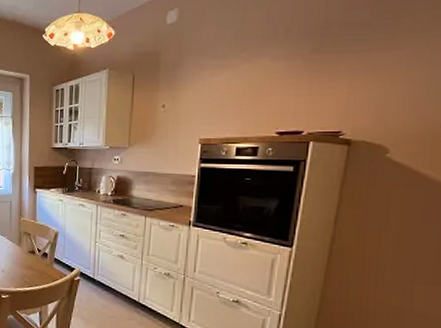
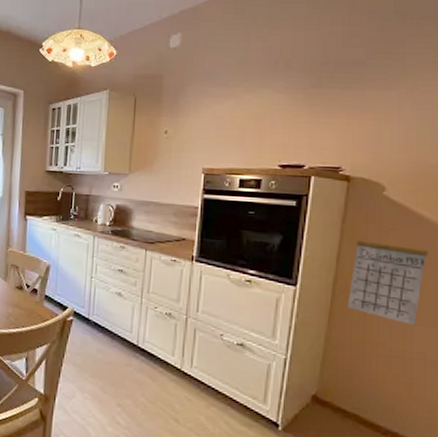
calendar: none [344,190,434,284] -> present [347,228,429,326]

